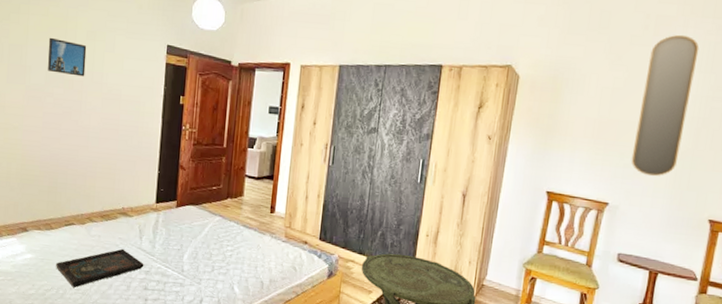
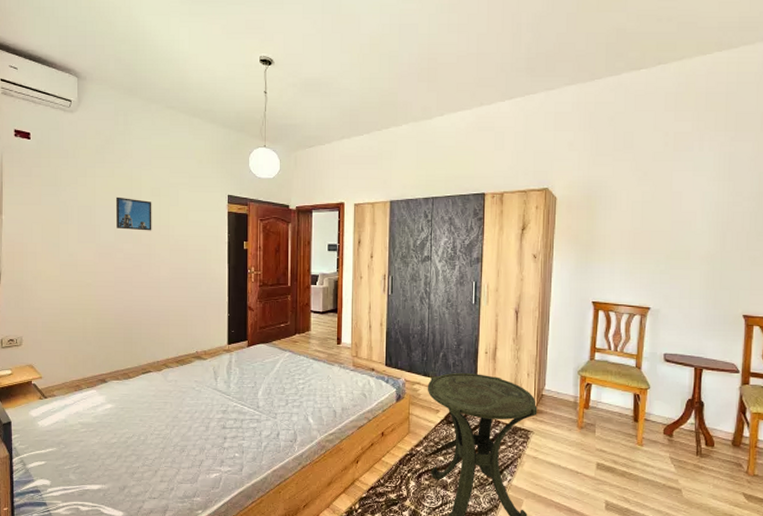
tray: present [56,248,144,288] -> none [136,391,221,433]
home mirror: present [631,34,699,177] -> none [666,148,716,280]

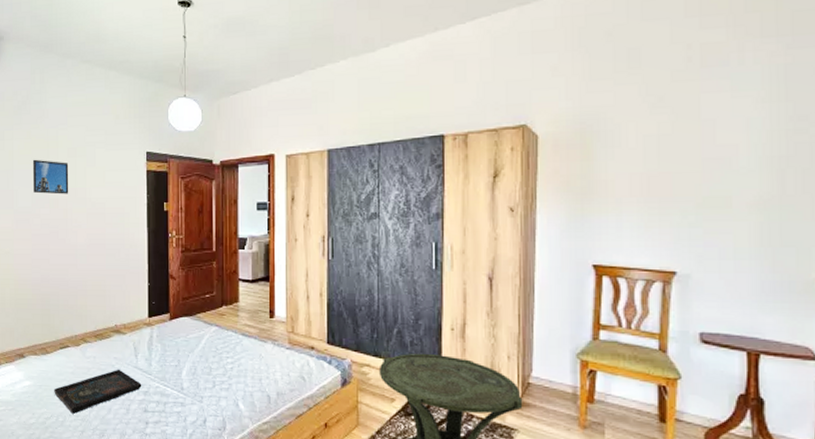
tray: none [136,391,221,433] -> present [54,369,142,414]

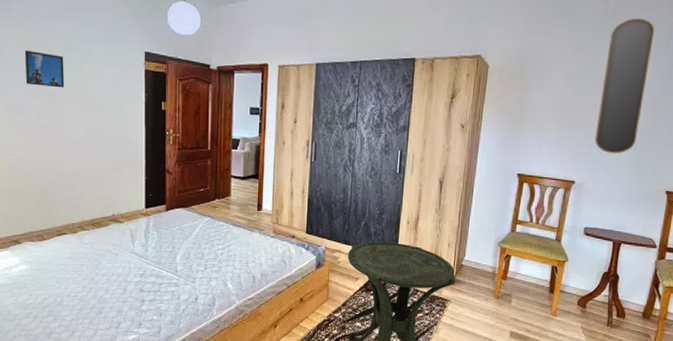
tray: present [54,369,142,414] -> none [51,254,138,294]
home mirror: none [697,61,765,235] -> present [594,17,655,154]

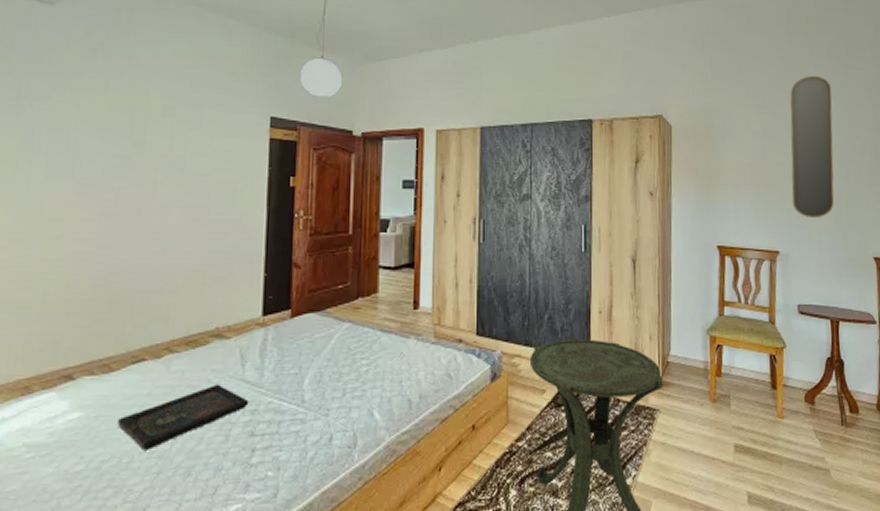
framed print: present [24,50,65,88] -> none [106,116,162,163]
tray: none [51,254,138,294] -> present [117,384,249,450]

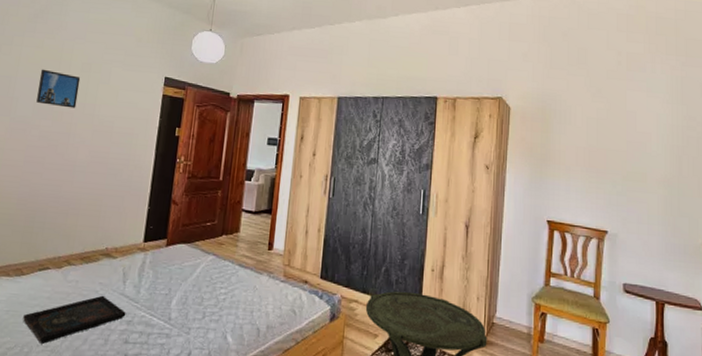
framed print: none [106,116,162,163] -> present [36,69,81,109]
home mirror: present [790,75,834,219] -> none [623,69,669,204]

